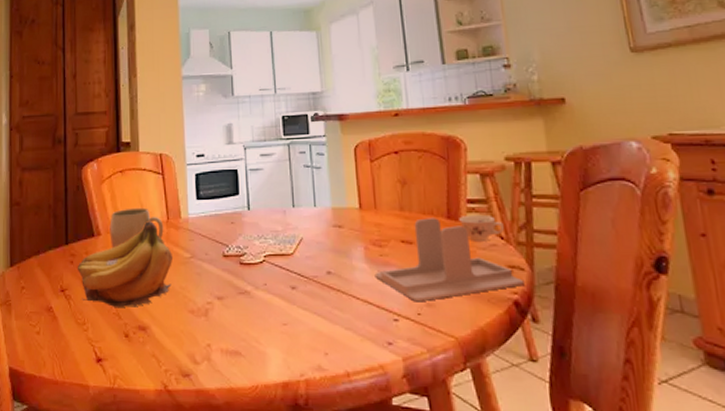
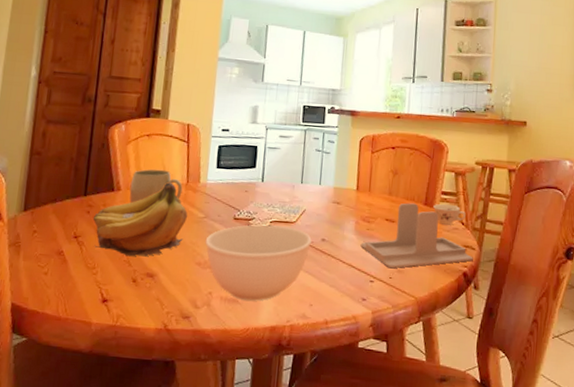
soup bowl: none [195,260,315,352] -> present [205,224,312,301]

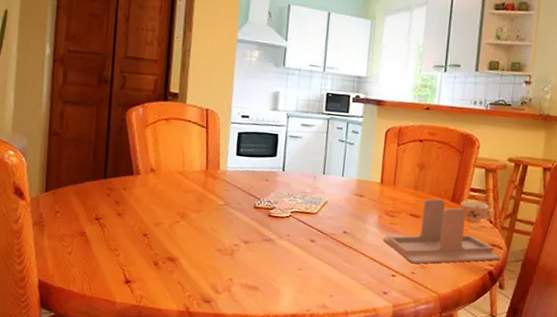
fruit: present [92,182,188,257] -> none [113,168,207,241]
mug: present [129,169,183,204] -> none [148,154,202,189]
soup bowl: present [205,224,312,301] -> none [225,214,333,289]

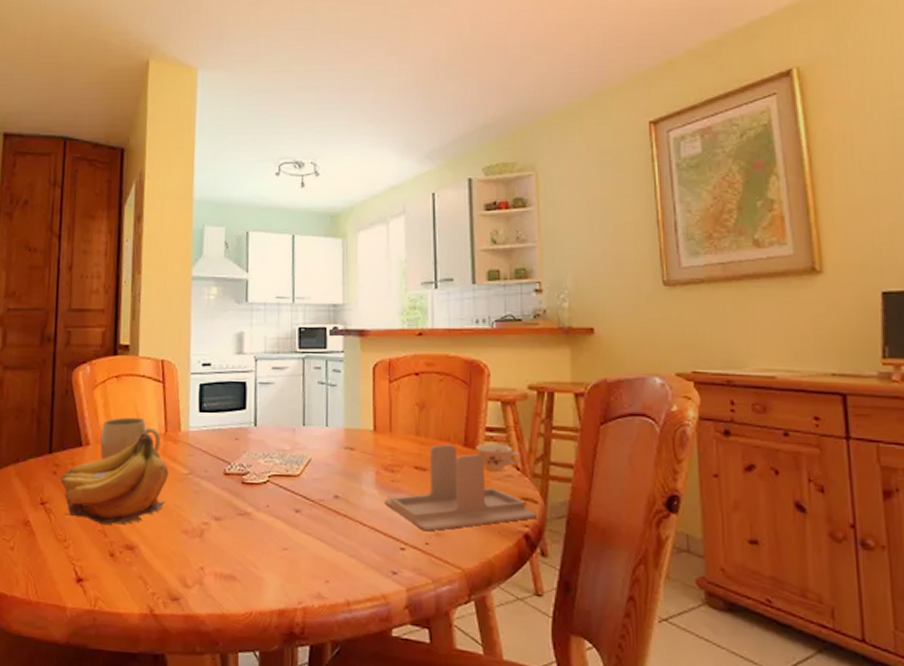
fruit: none [113,168,207,241] -> present [60,432,168,525]
mug: none [148,154,202,189] -> present [99,417,161,461]

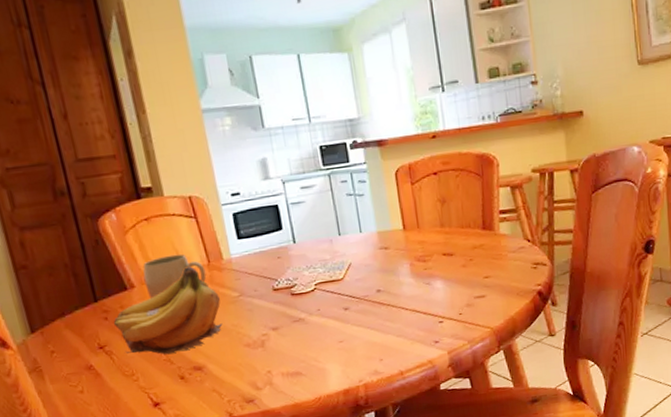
napkin holder: present [384,444,536,532] -> none [420,230,546,305]
teacup: present [476,443,521,471] -> none [493,222,530,247]

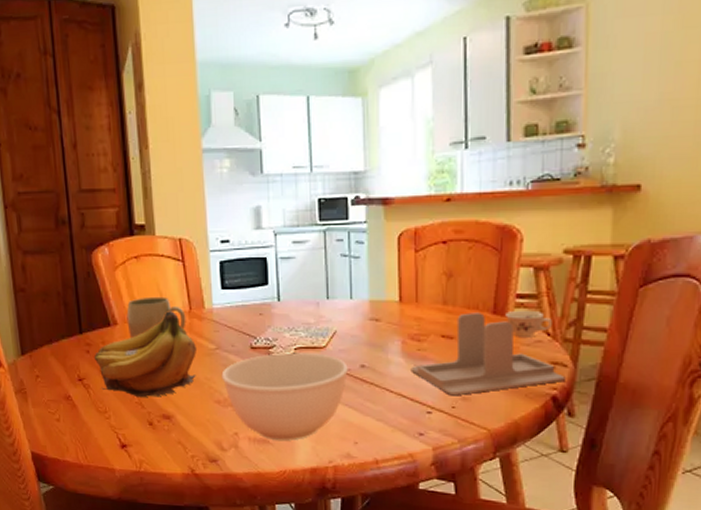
soup bowl: none [247,285,366,371] -> present [221,352,348,440]
napkin holder: none [420,230,546,305] -> present [410,312,565,396]
teacup: none [493,222,530,247] -> present [505,310,552,337]

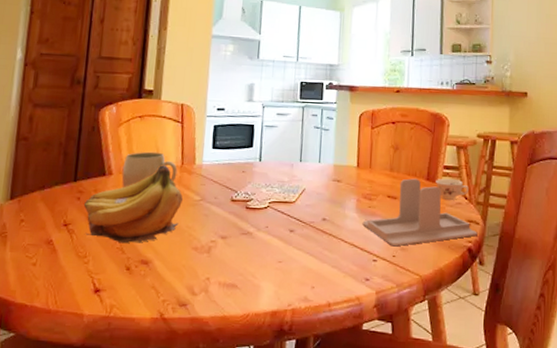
soup bowl: present [221,352,348,440] -> none [201,205,312,285]

